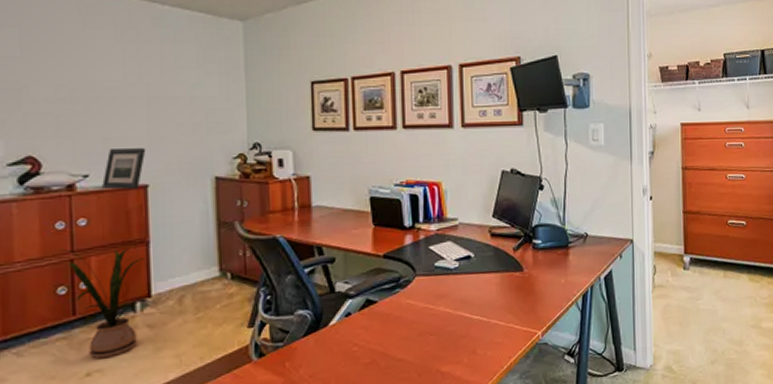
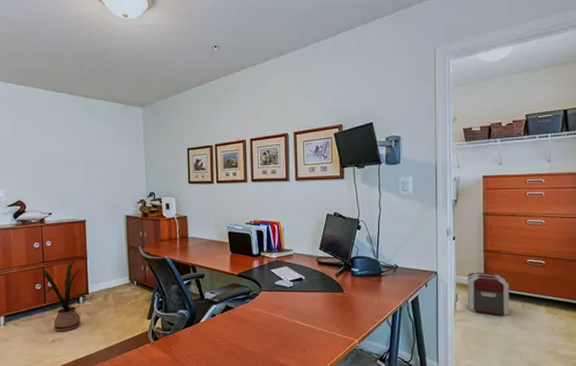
picture frame: present [102,148,146,190] -> none [59,196,85,223]
storage box: none [665,237,711,289] -> present [467,272,509,316]

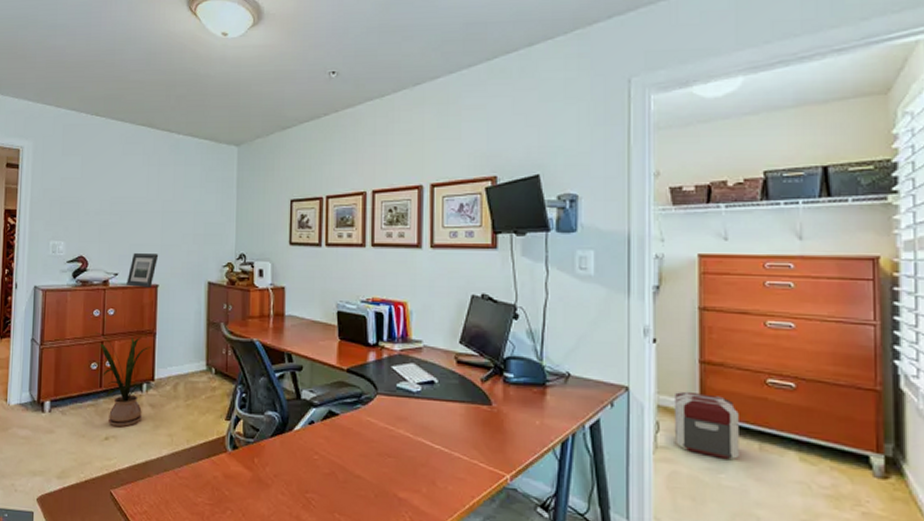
picture frame: none [59,196,85,223] -> present [126,253,159,287]

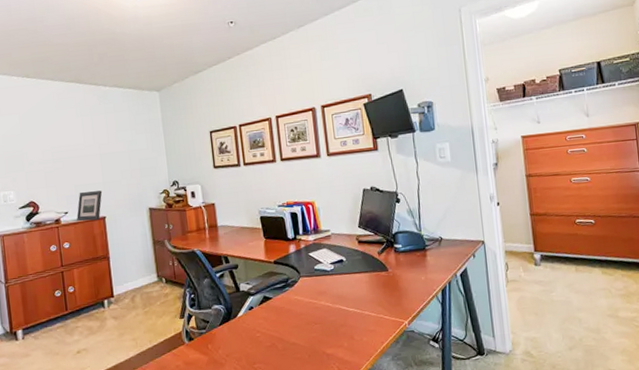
house plant: present [95,331,155,428] -> none [54,263,115,341]
storage box: present [673,391,739,461] -> none [515,237,563,283]

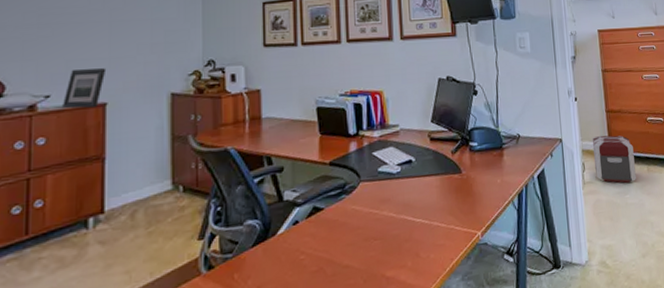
storage box: none [515,237,563,283] -> present [592,135,636,184]

